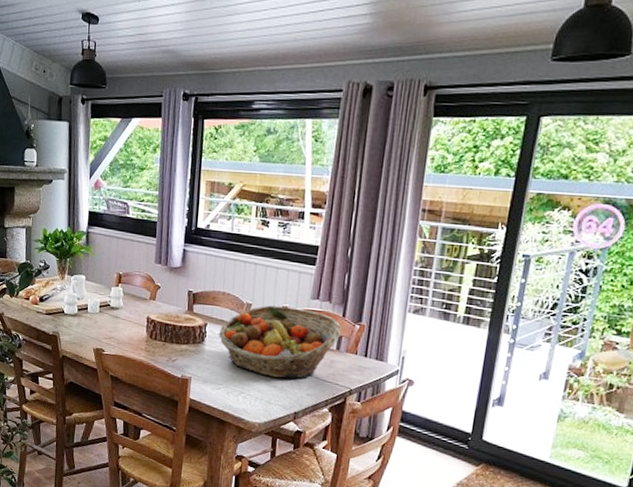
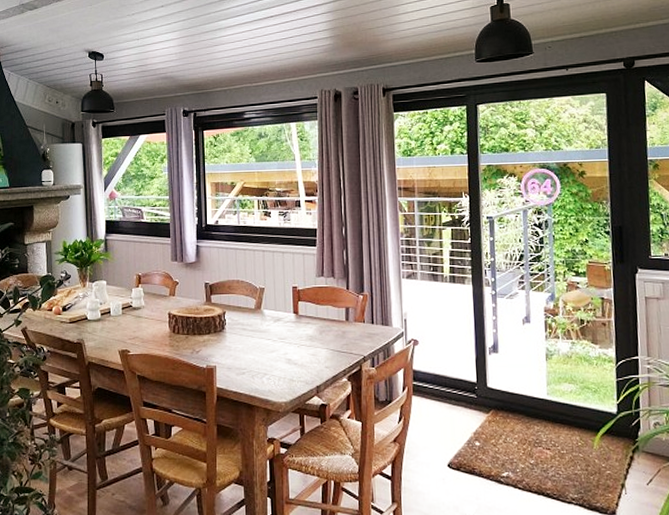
fruit basket: present [218,305,342,379] -> none [237,287,348,355]

